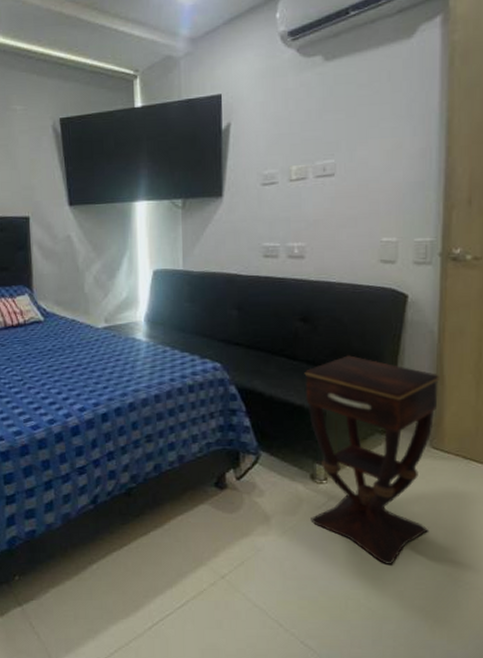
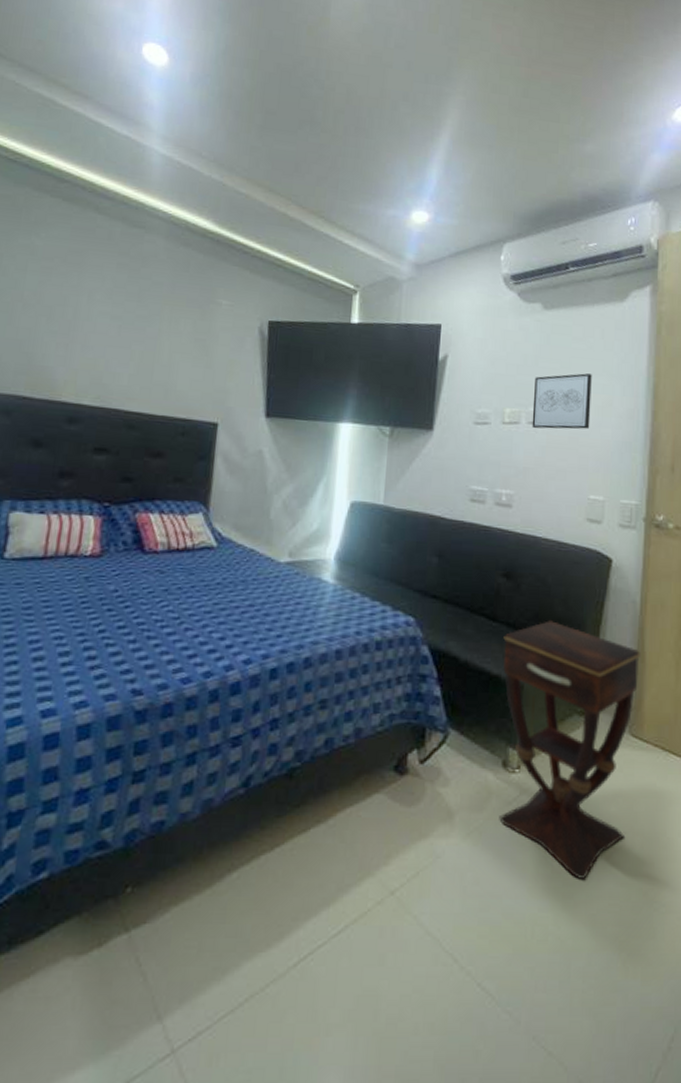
wall art: none [319,119,380,181] -> present [532,373,592,430]

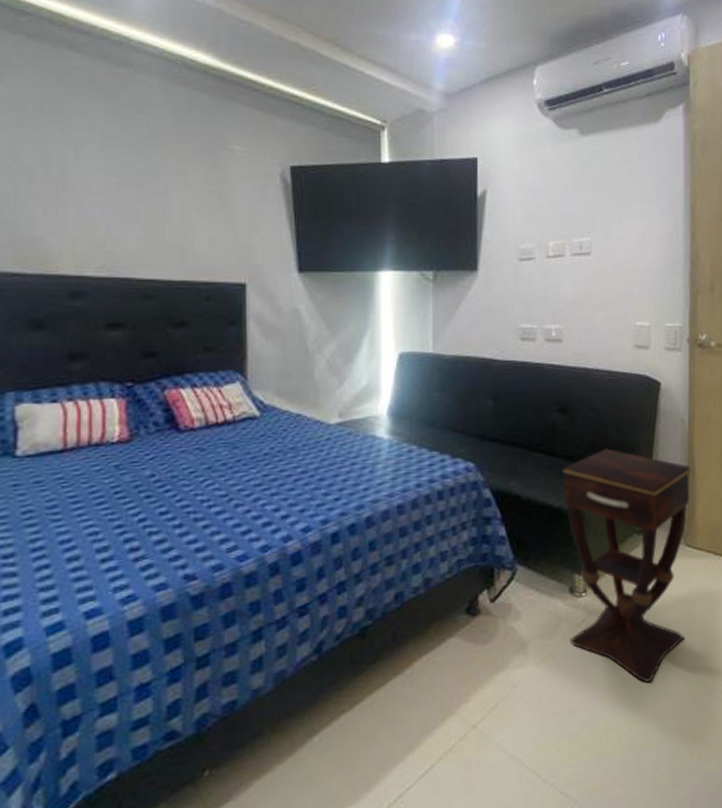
wall art: present [532,373,592,430] -> none [575,199,633,259]

